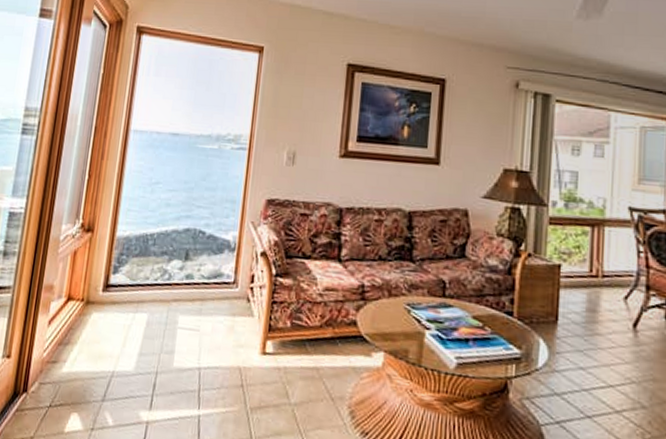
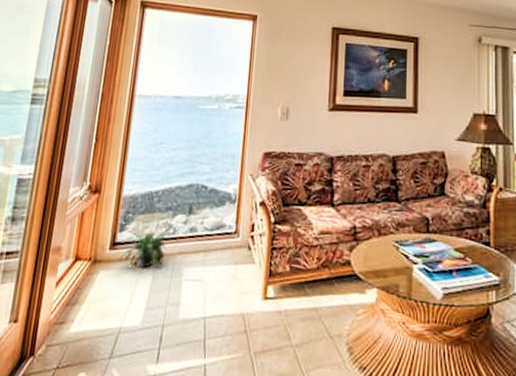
potted plant: none [113,276,167,314] -> present [120,232,171,269]

